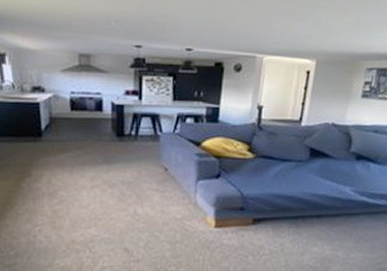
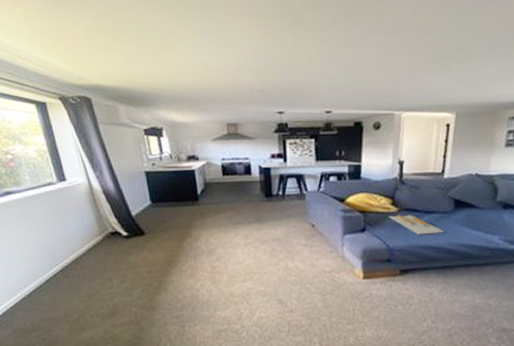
tray: none [244,162,299,183] -> present [388,215,445,235]

